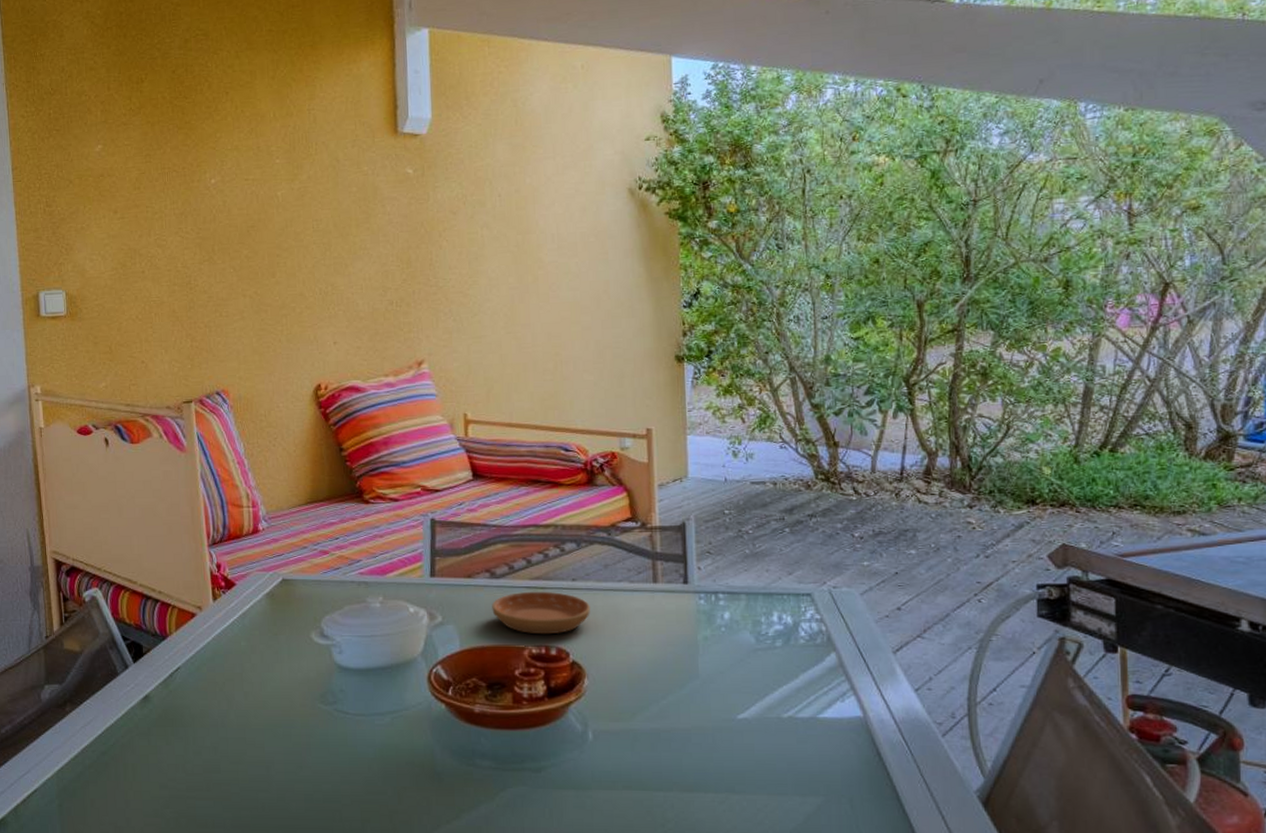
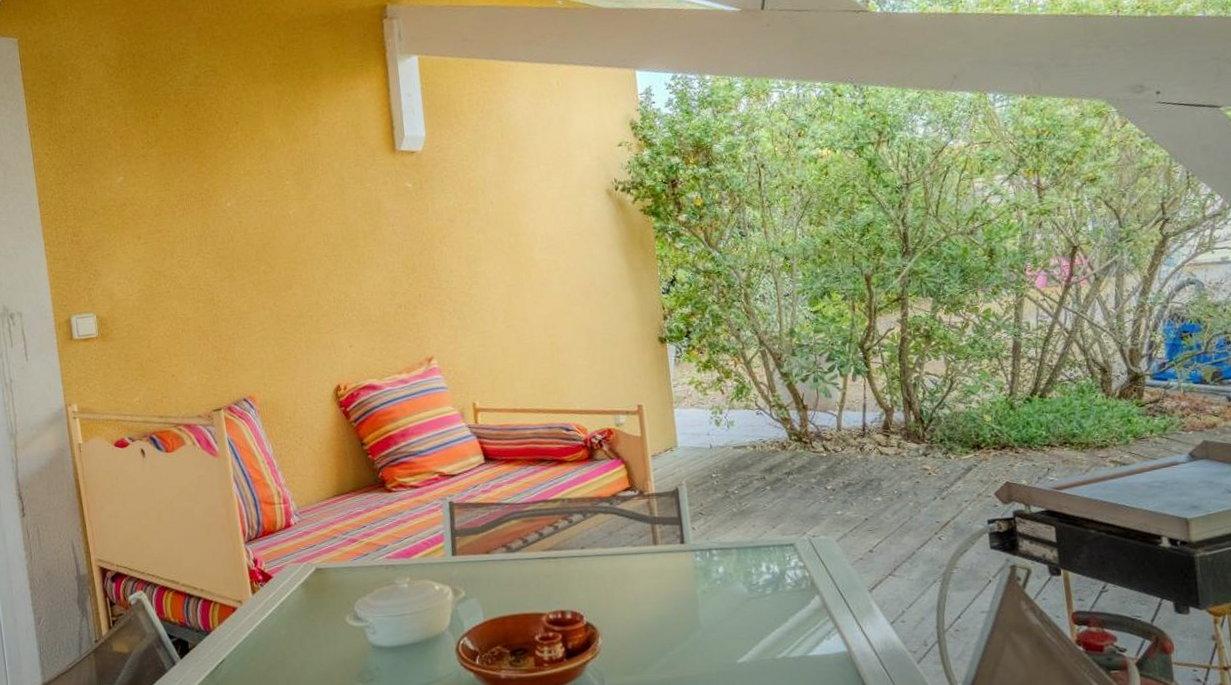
saucer: present [492,591,590,635] -> none [510,560,599,601]

